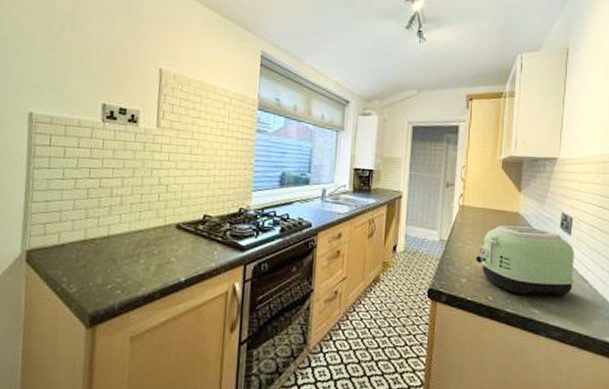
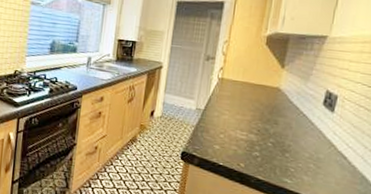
toaster: present [476,225,574,296] -> none [230,99,336,170]

